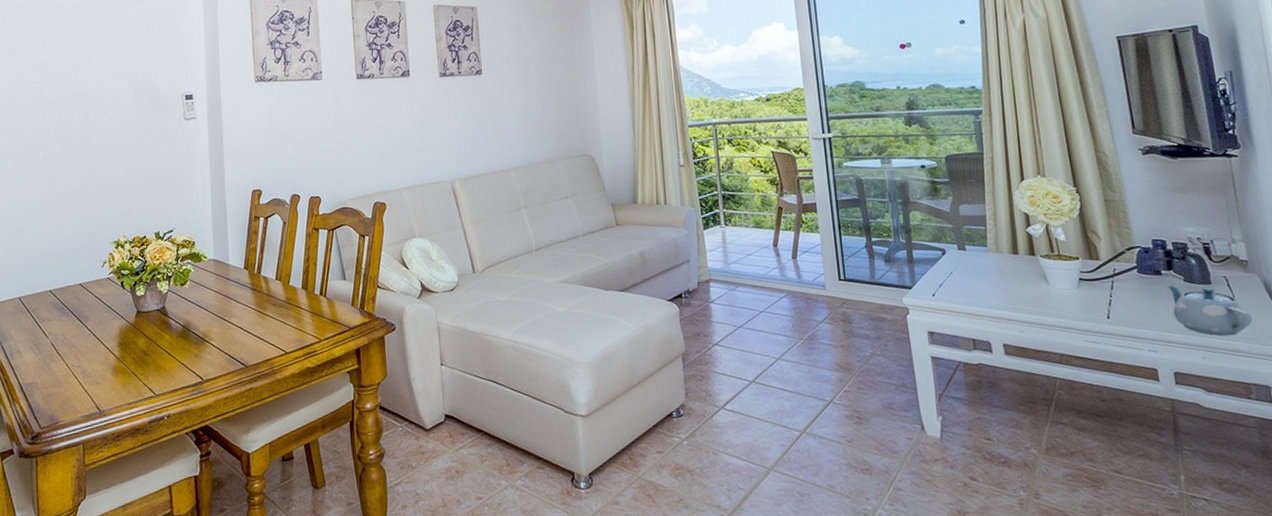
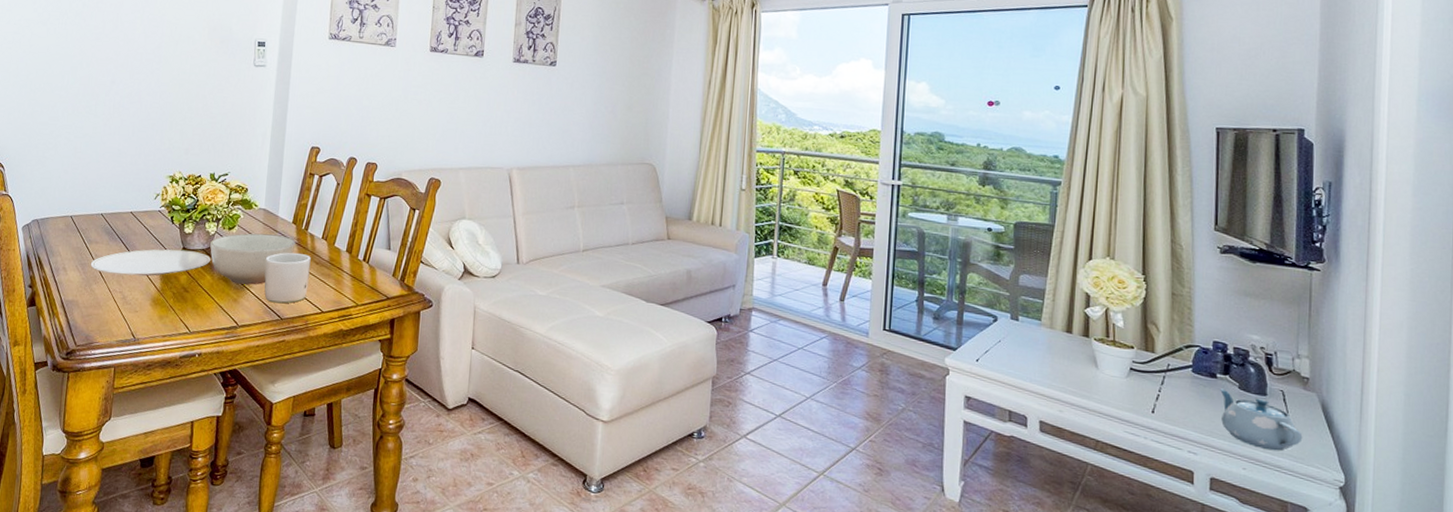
plate: none [45,313,167,350] -> present [90,249,211,277]
bowl: none [163,283,250,339] -> present [209,233,296,285]
mug: none [221,297,269,352] -> present [264,252,311,304]

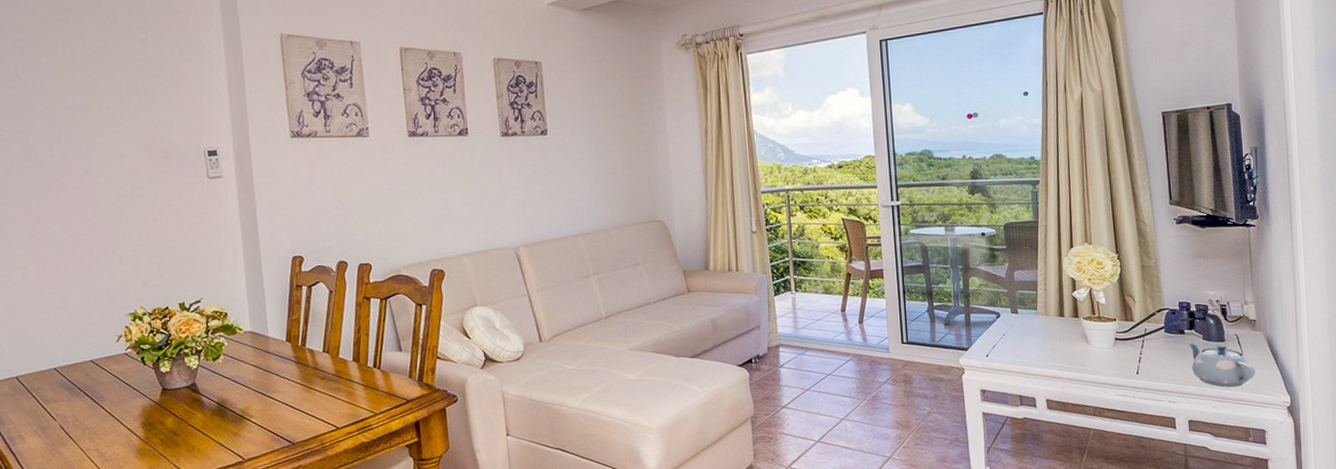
plate: present [90,249,211,277] -> none [52,390,199,433]
bowl: present [209,233,296,285] -> none [193,356,294,417]
mug: present [264,252,311,304] -> none [262,371,318,429]

